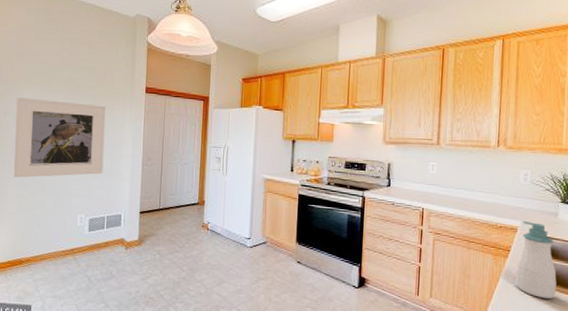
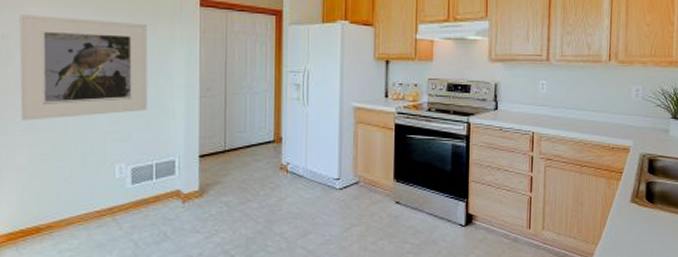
soap bottle: present [516,220,557,300] -> none [629,139,668,221]

